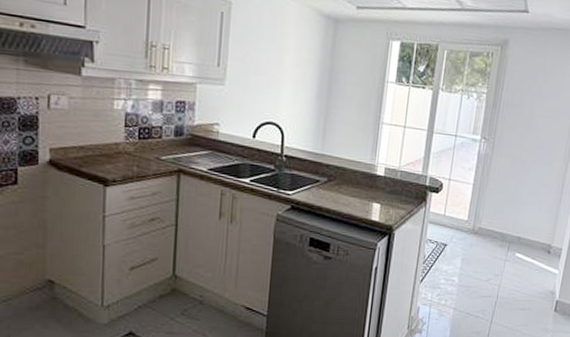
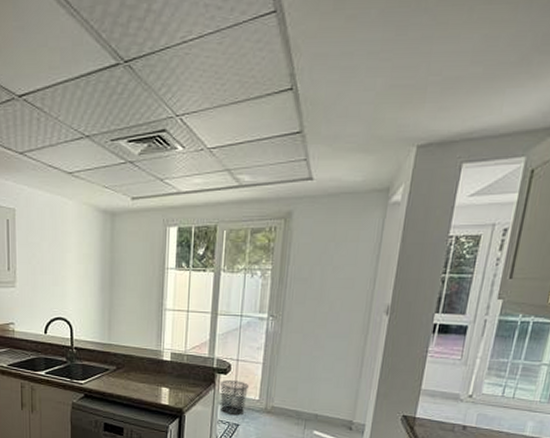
waste bin: none [430,199,459,235] -> present [220,380,250,416]

